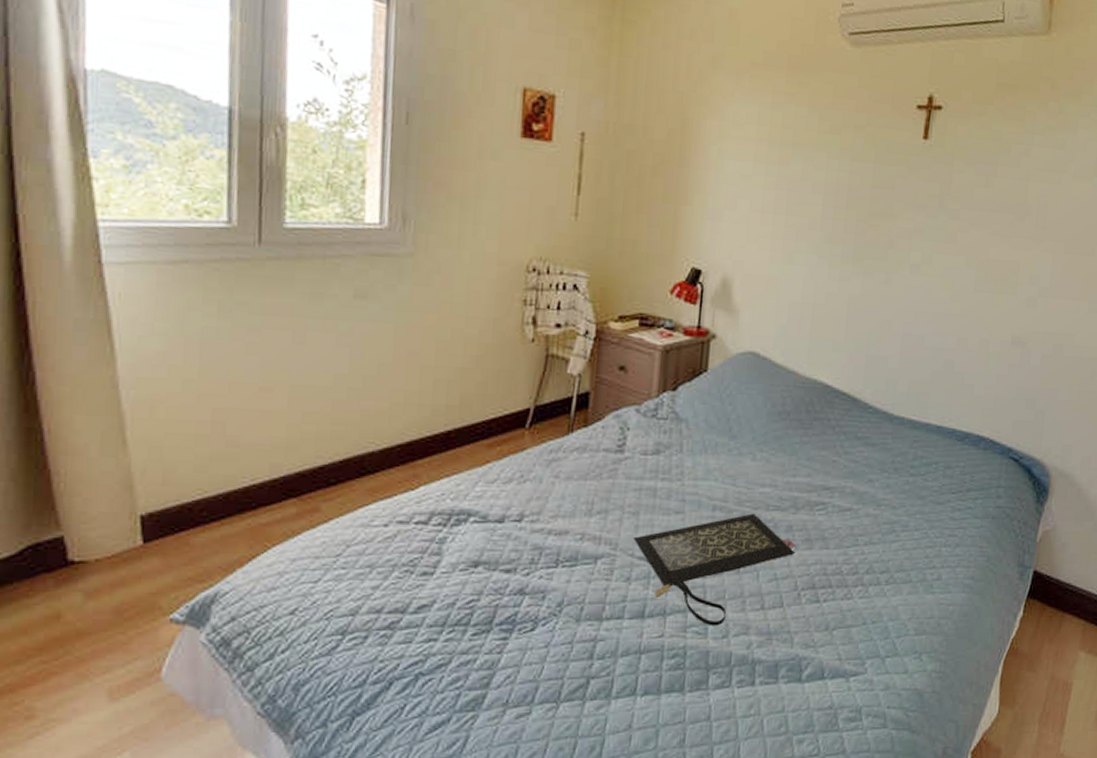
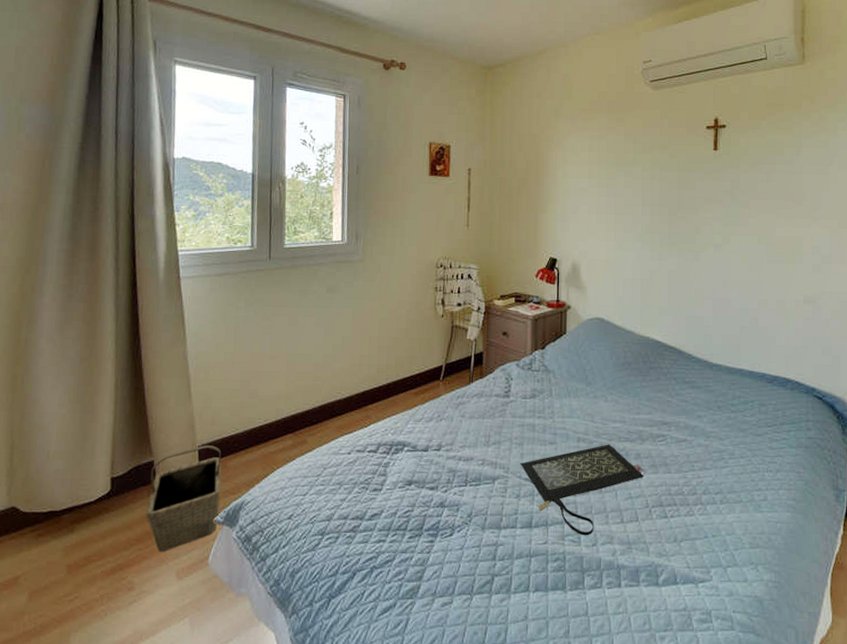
basket: none [53,514,181,665] -> present [146,445,222,552]

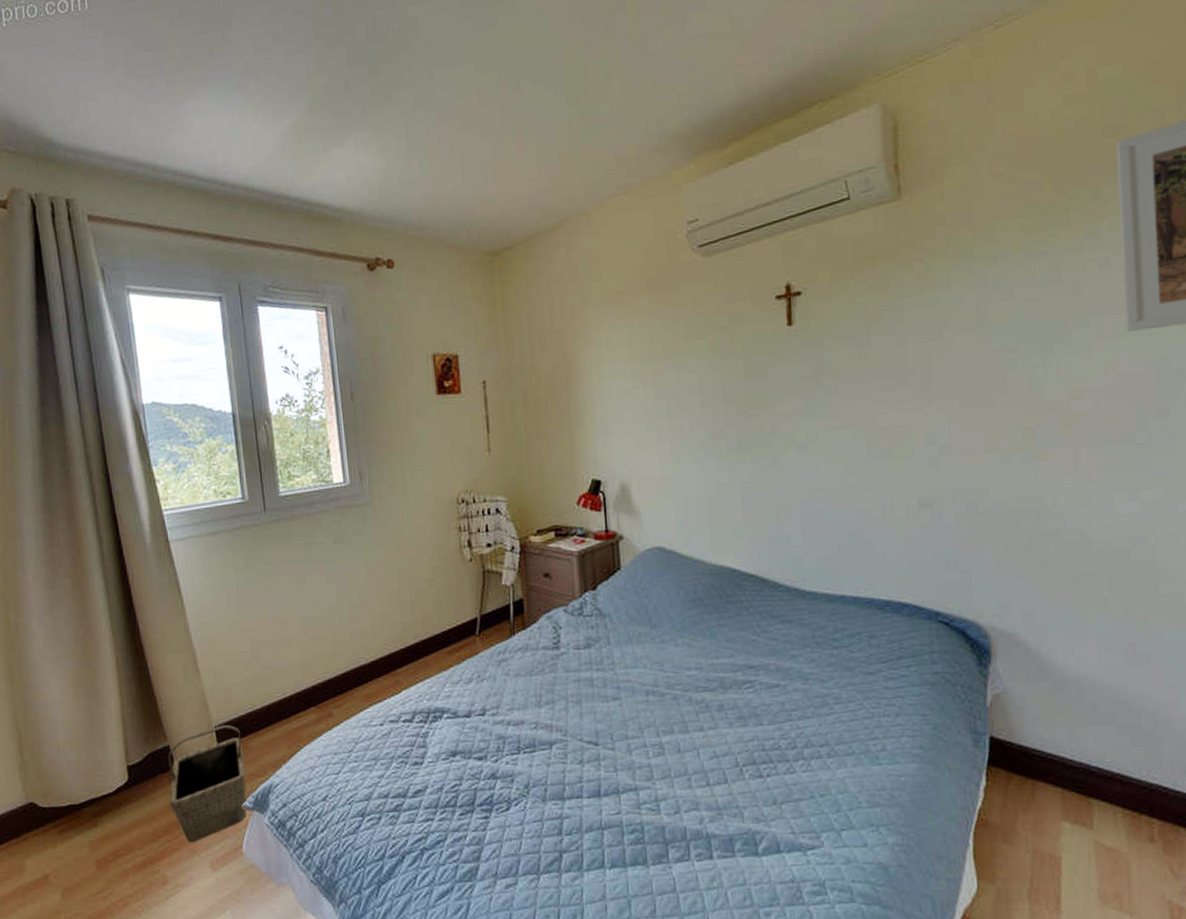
clutch bag: present [520,444,644,536] -> none [579,695,730,803]

